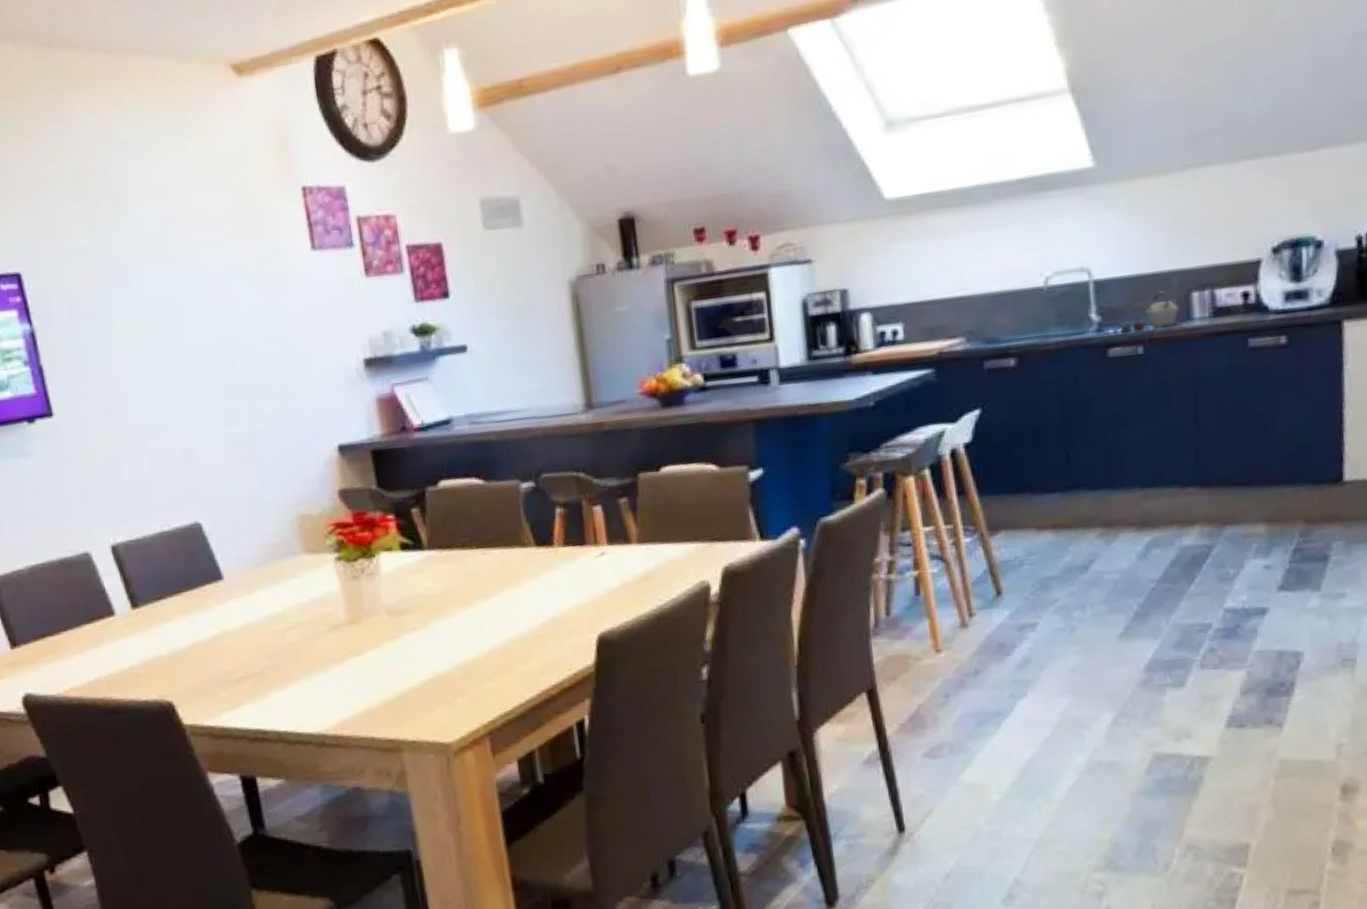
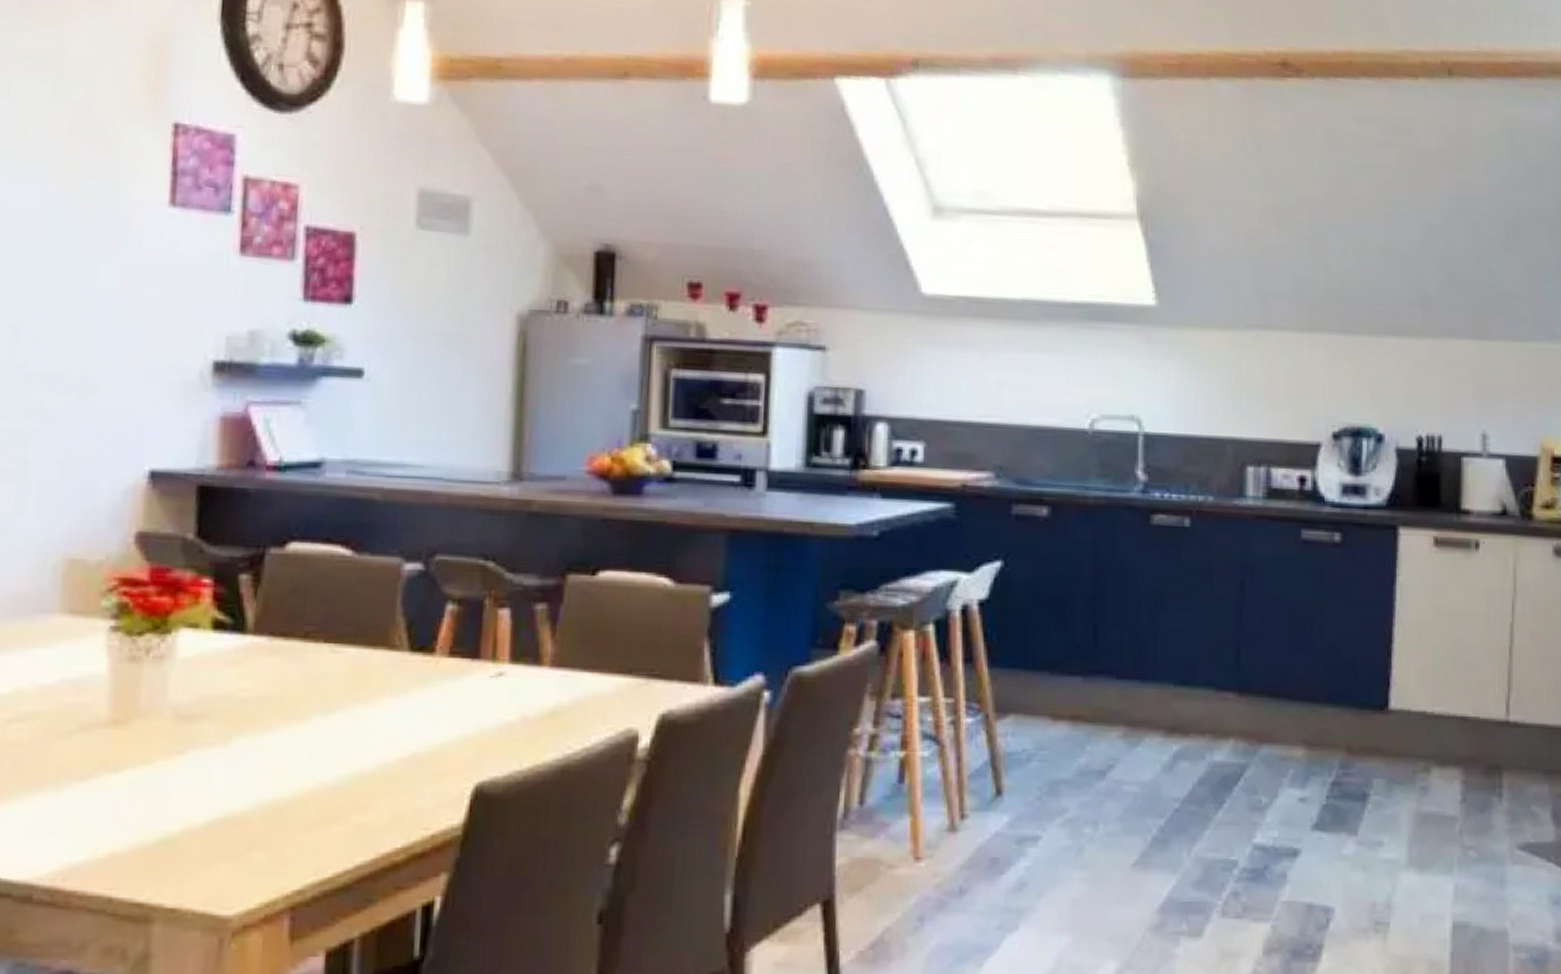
kettle: present [1121,291,1179,335] -> none [1168,459,1231,503]

